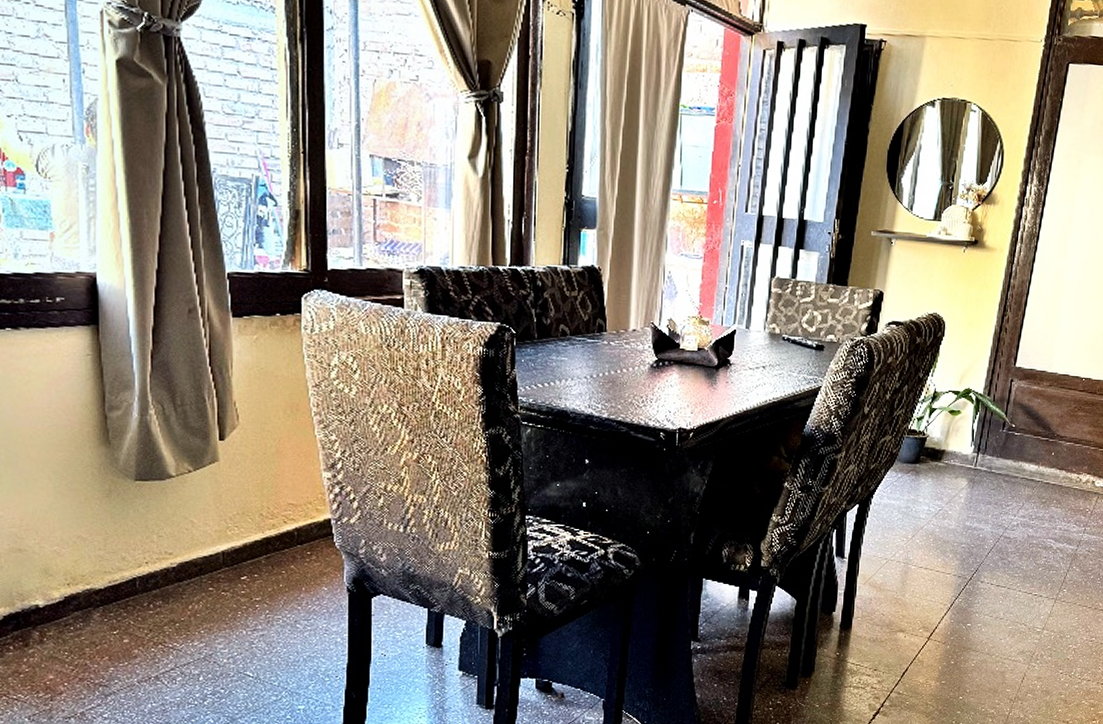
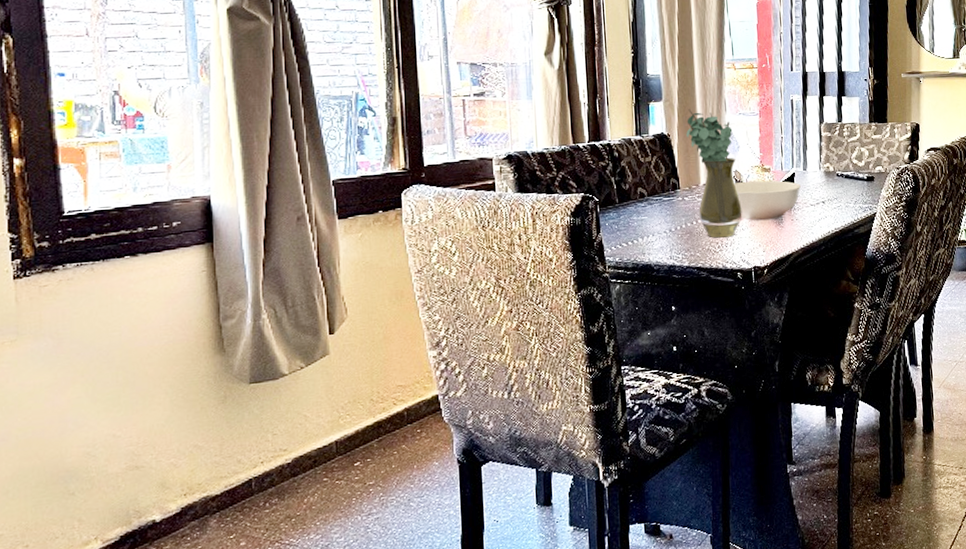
vase: none [619,242,673,392] -> present [686,109,742,238]
bowl: none [667,333,741,379] -> present [734,180,801,221]

